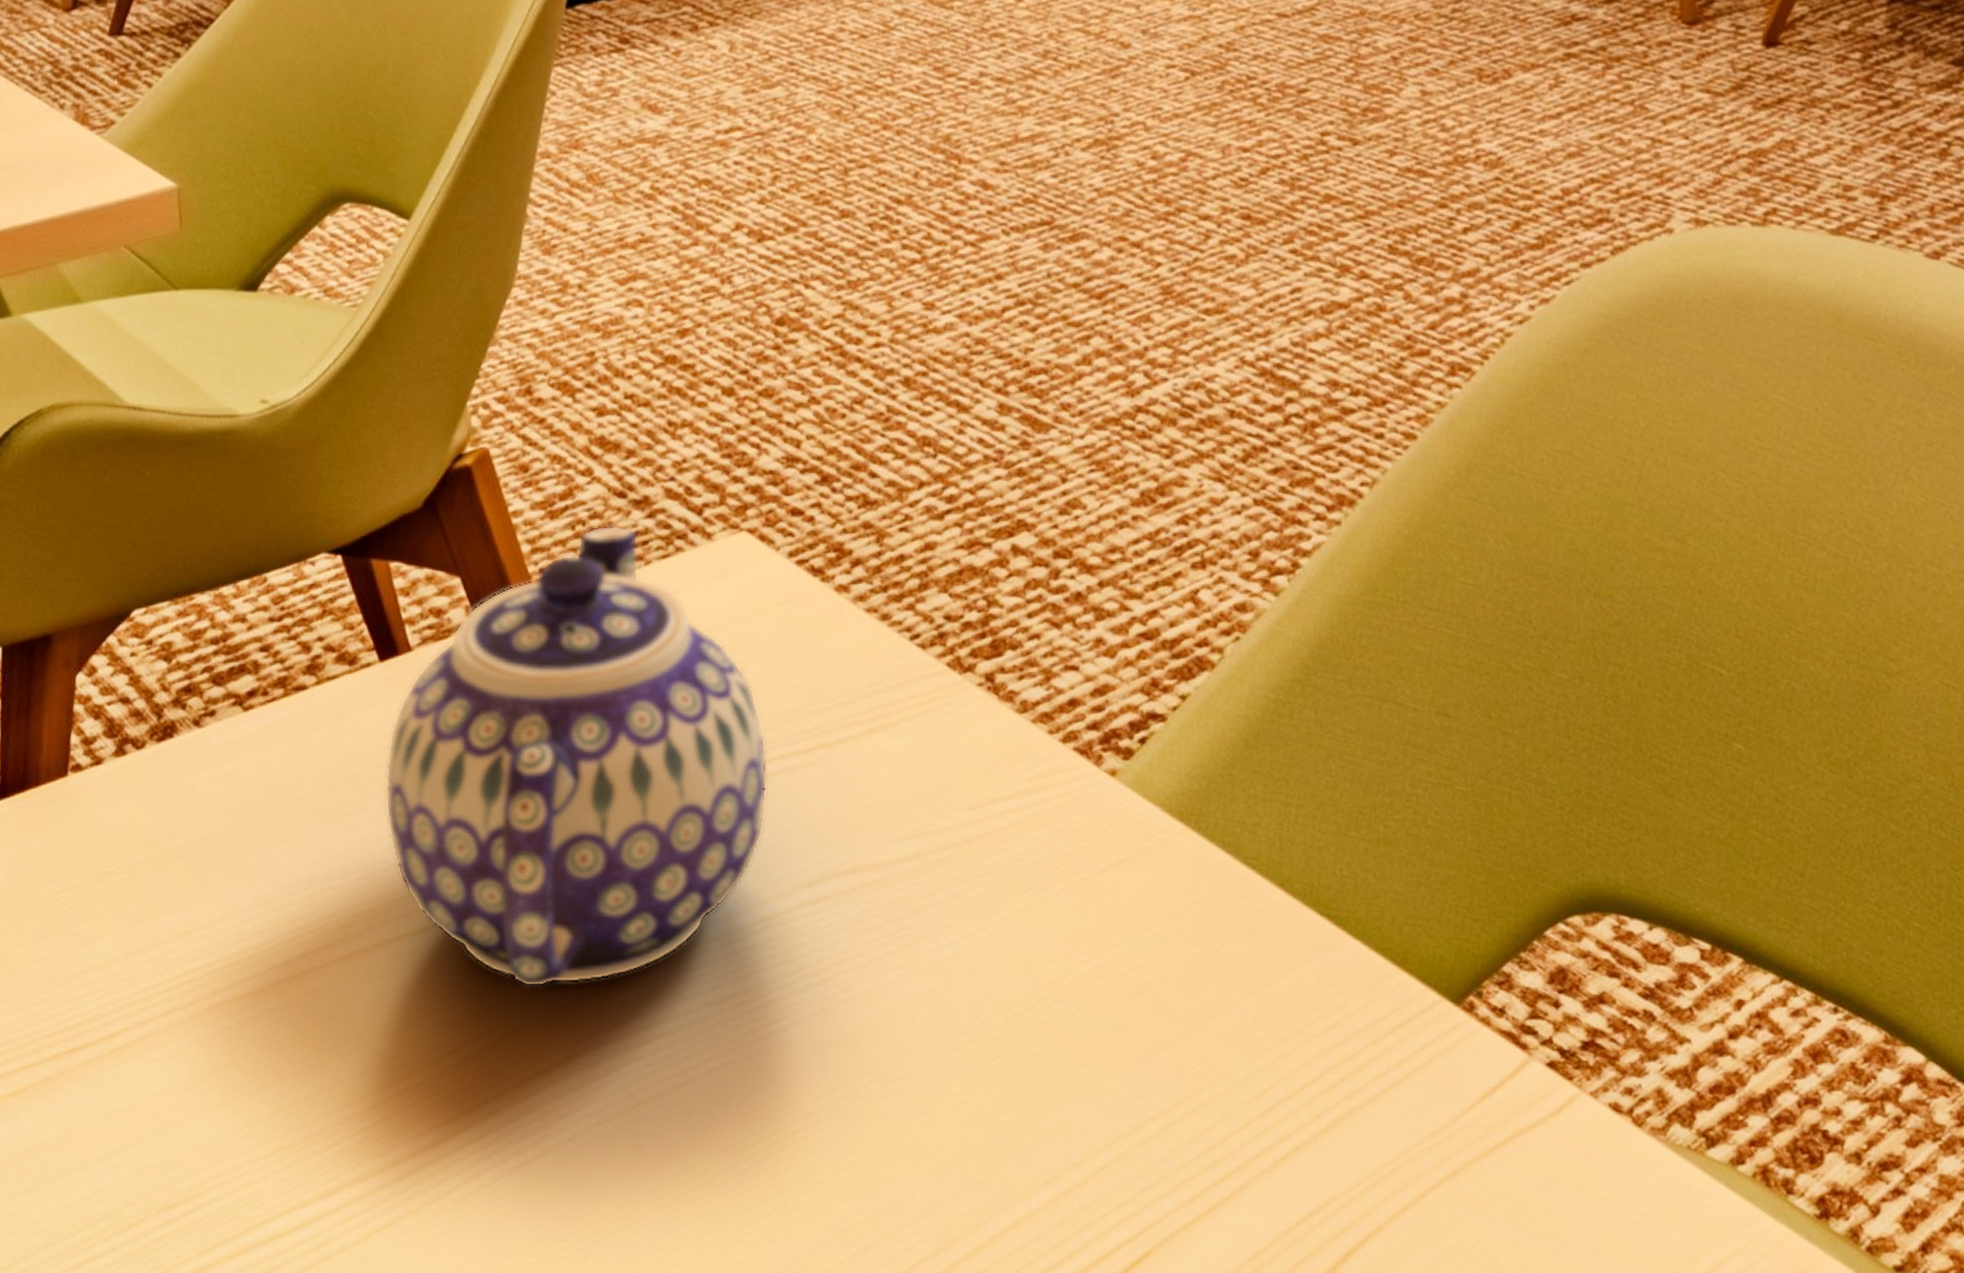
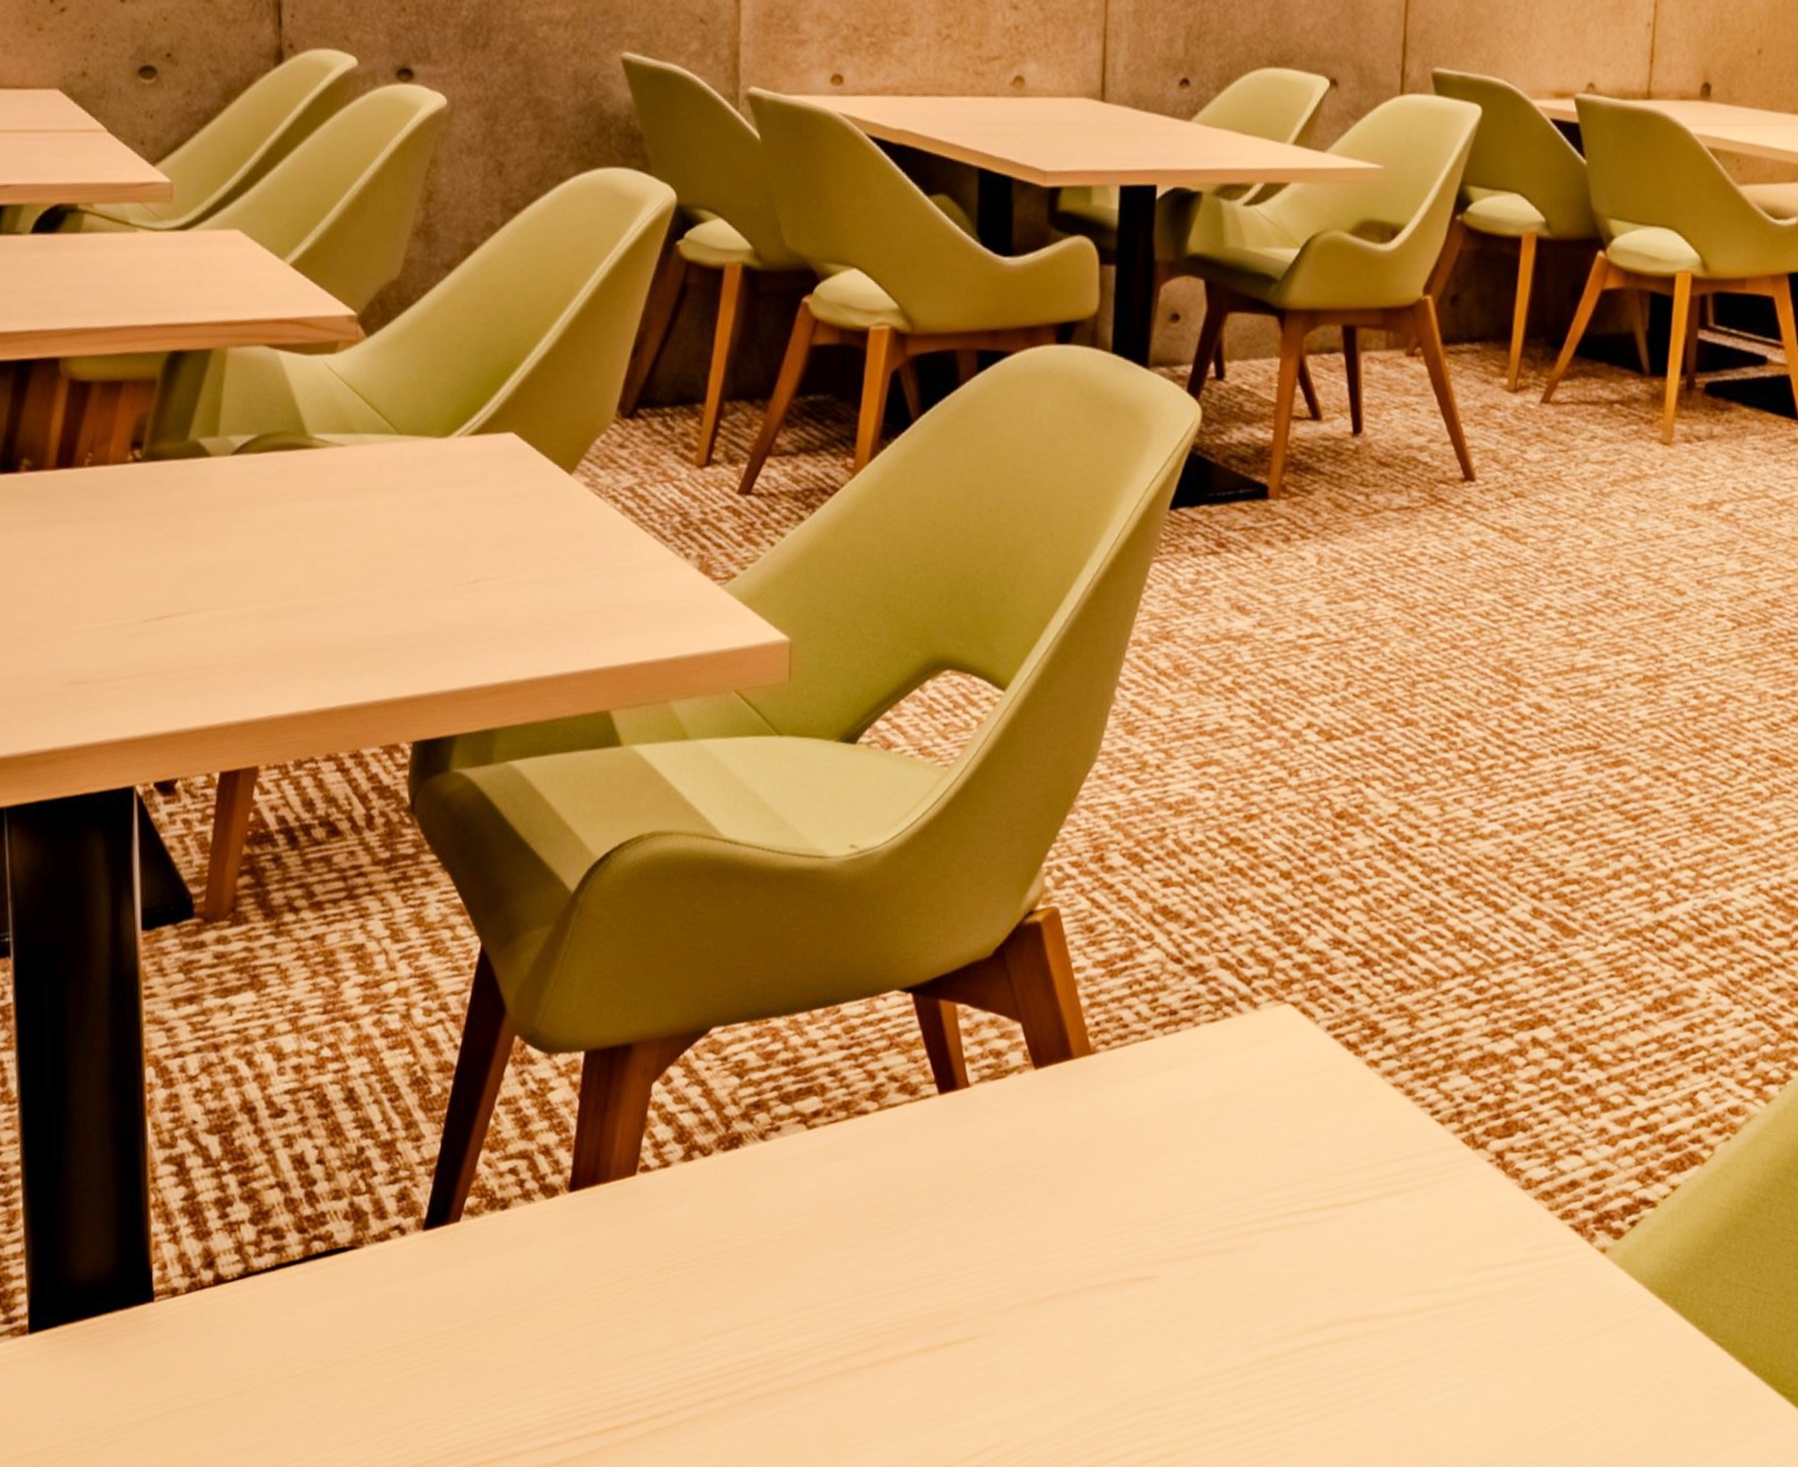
teapot: present [385,525,768,988] -> none [931,987,1290,1403]

